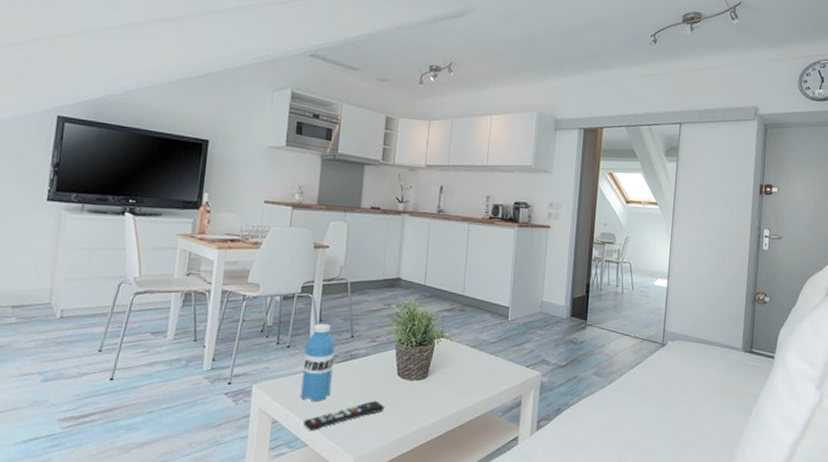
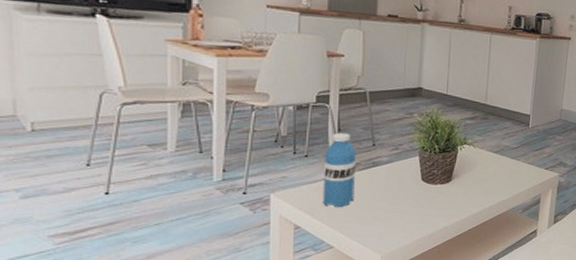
remote control: present [302,400,385,431] -> none [327,203,410,235]

